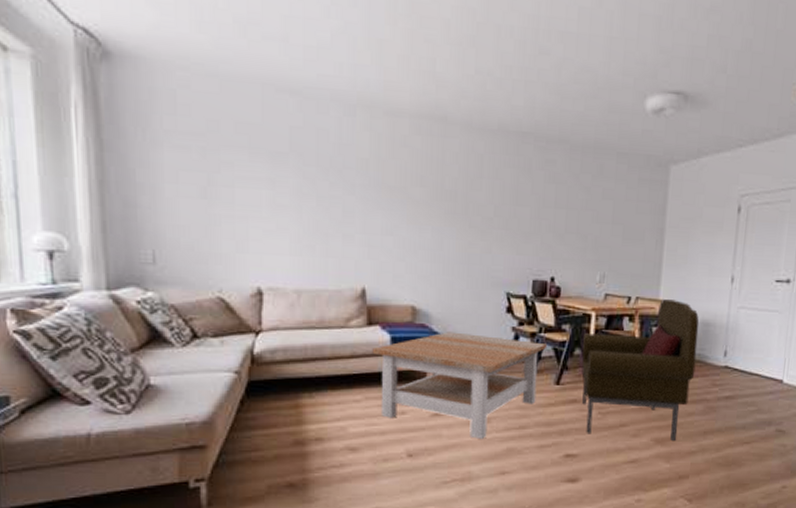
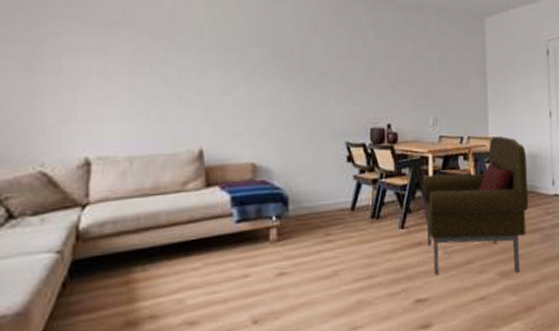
coffee table: present [372,332,546,440] -> none [211,185,388,296]

